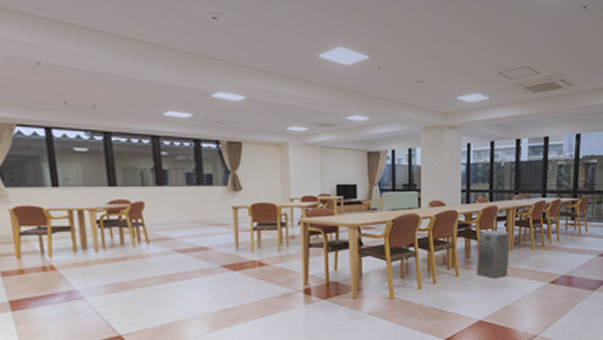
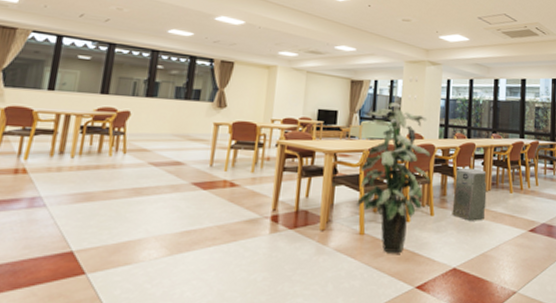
indoor plant: none [384,172,454,312] -> present [357,102,431,252]

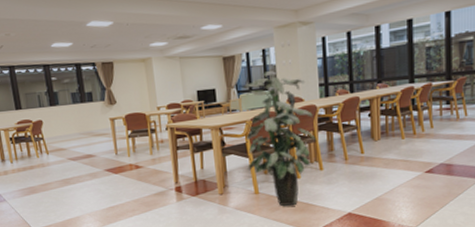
air purifier: present [452,167,487,221] -> none [341,121,377,171]

